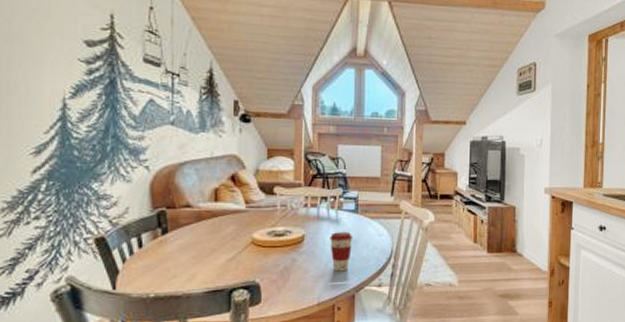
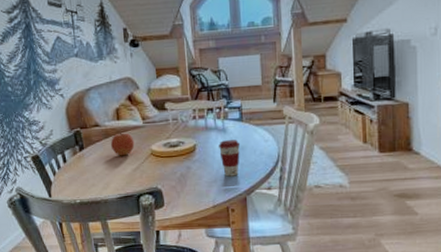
fruit: none [202,216,233,243] -> present [110,132,135,156]

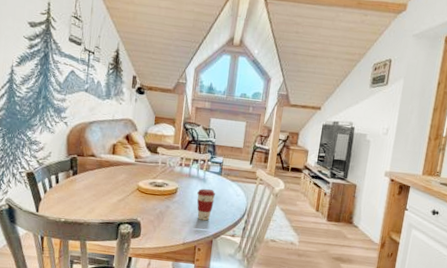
fruit: present [110,132,135,156] -> none [102,166,125,187]

